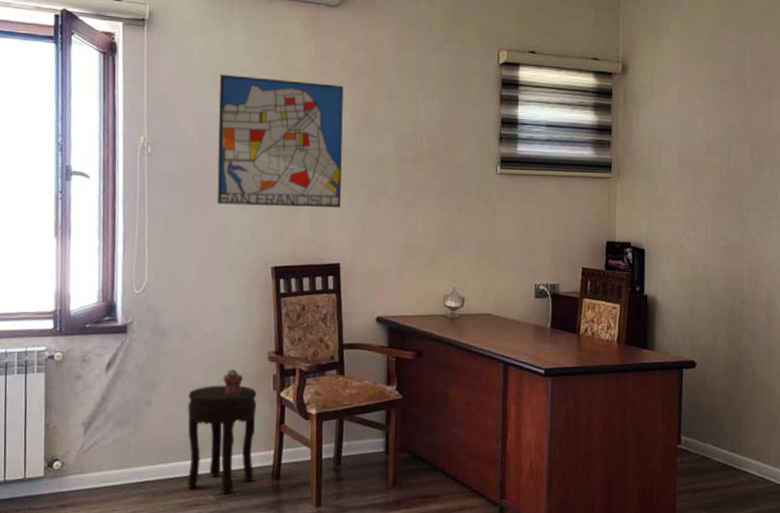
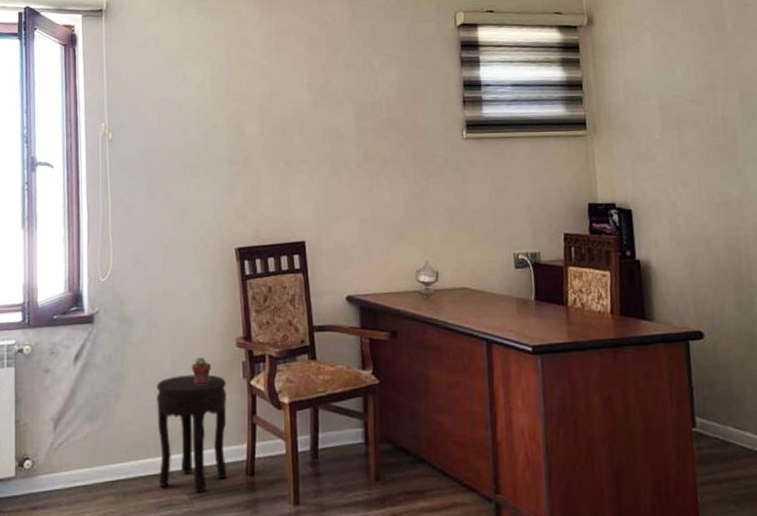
wall art: present [217,74,344,207] -> none [176,56,302,187]

